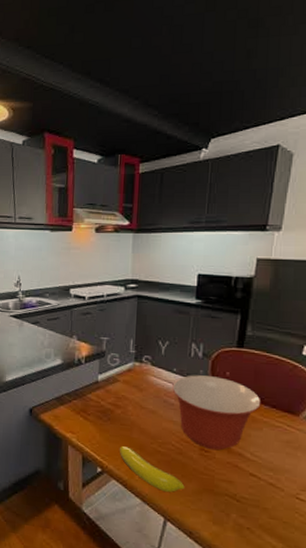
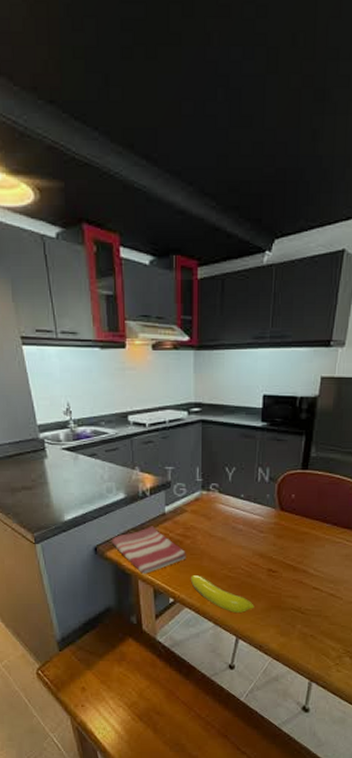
dish towel: none [45,392,116,441] -> present [111,526,186,575]
mixing bowl: present [172,375,261,451] -> none [240,499,324,570]

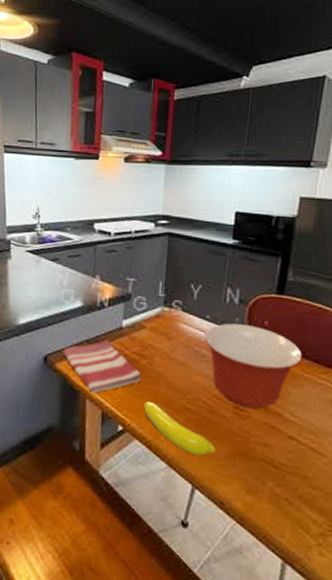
mixing bowl: none [240,499,324,570] -> present [204,323,303,410]

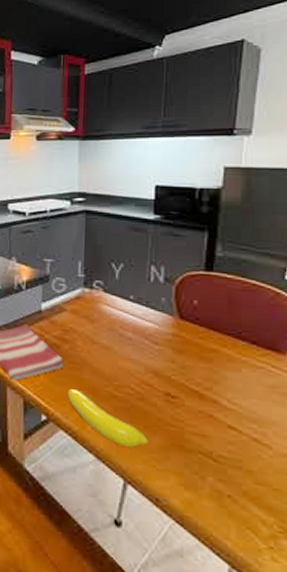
mixing bowl: present [204,323,303,410] -> none [129,303,238,396]

